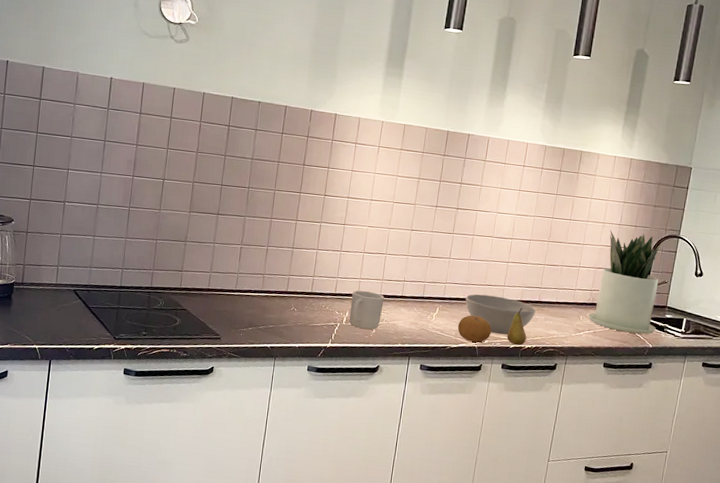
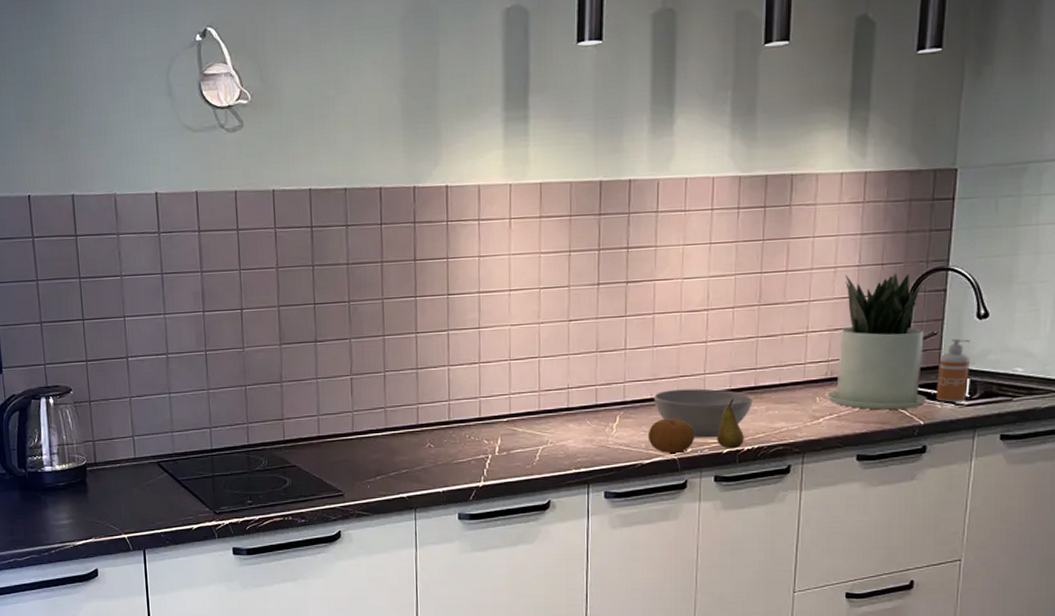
mug: present [349,290,384,330] -> none [501,408,545,458]
soap dispenser: none [662,287,689,335] -> present [936,338,970,403]

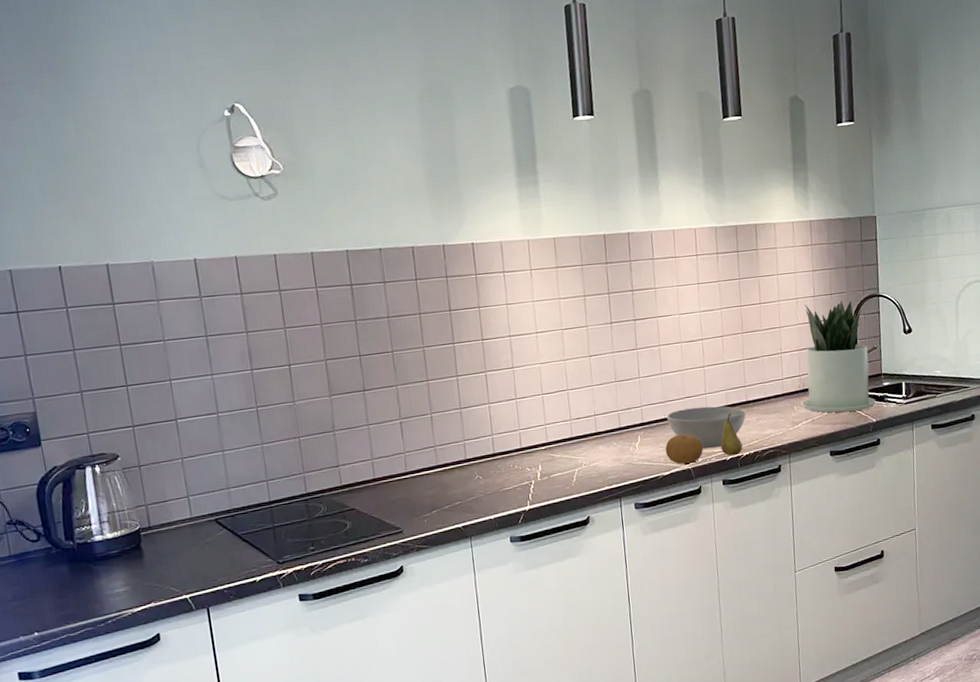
soap dispenser: present [936,338,970,403] -> none [881,350,904,402]

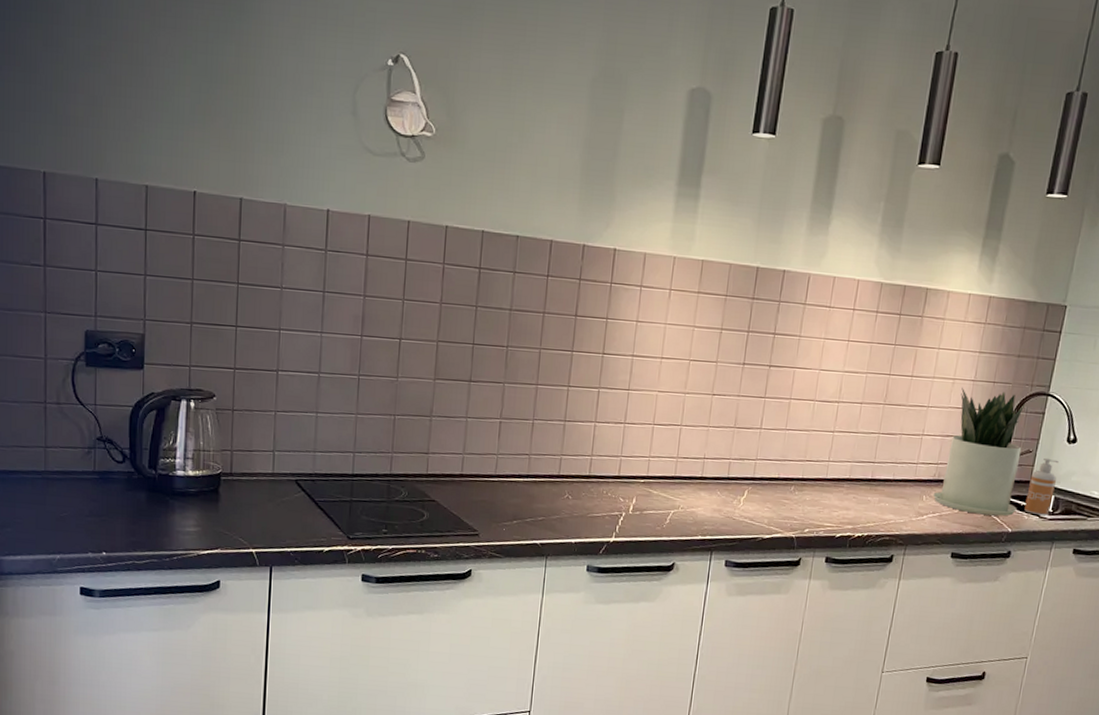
fruit: present [665,433,704,465] -> none [771,498,814,533]
bowl: present [667,406,746,449] -> none [780,472,868,522]
fruit: present [720,413,743,457] -> none [832,488,857,535]
soap dispenser: none [881,350,904,402] -> present [1024,457,1059,516]

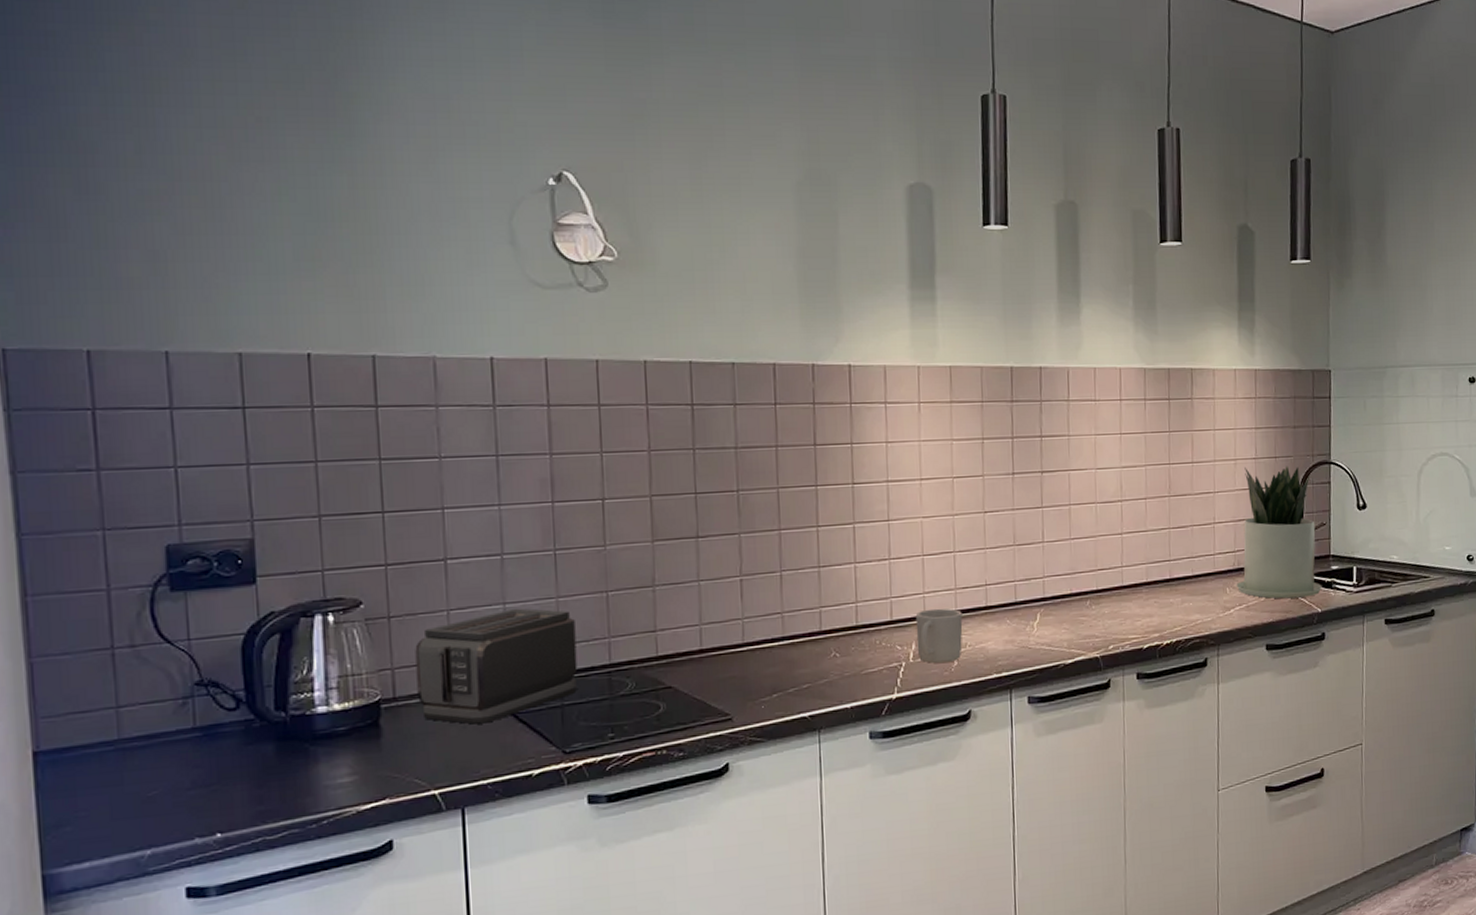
toaster: none [247,417,368,505] -> present [415,608,578,725]
mug: none [636,471,680,520] -> present [915,608,963,664]
soap dispenser: present [1024,457,1059,516] -> none [1329,528,1355,590]

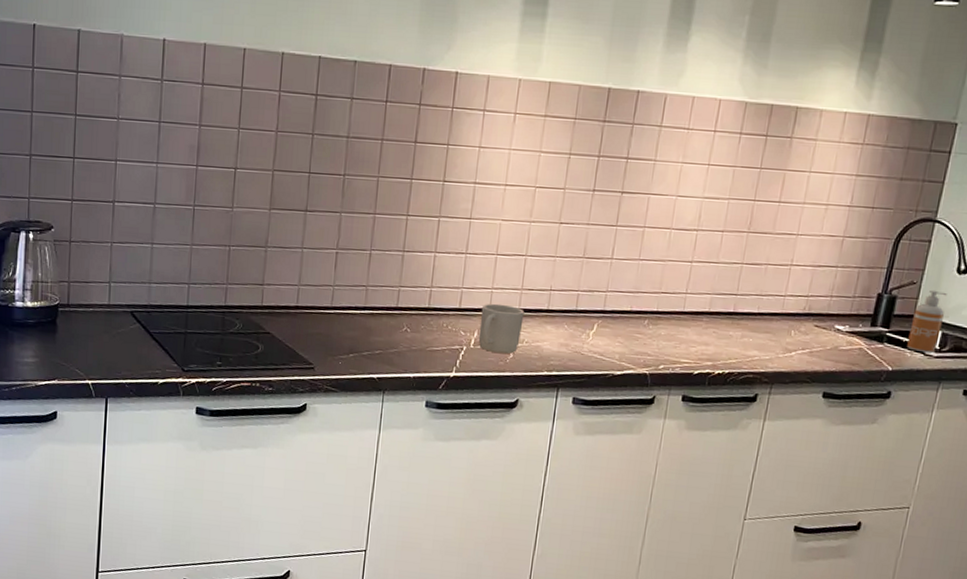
toaster: present [415,608,578,725] -> none [84,248,203,336]
planter: present [1236,466,1322,599] -> none [802,213,909,353]
soap dispenser: none [1329,528,1355,590] -> present [907,289,947,354]

